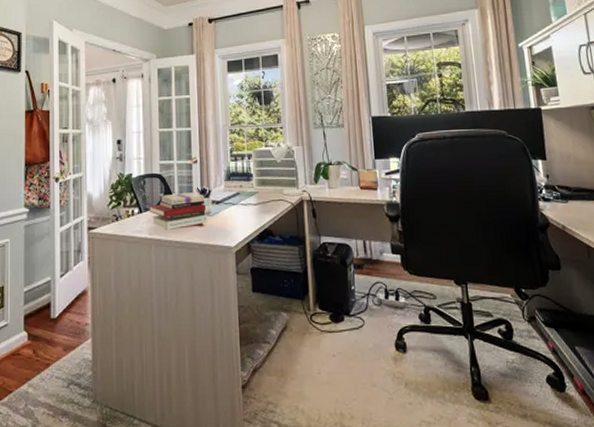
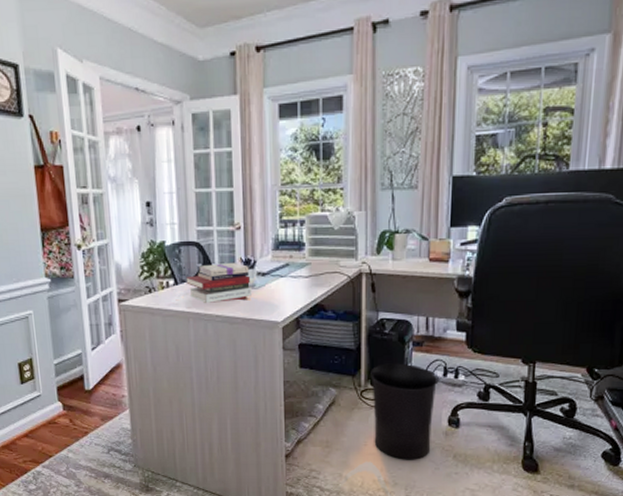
waste bin: none [318,286,382,390] -> present [370,363,439,460]

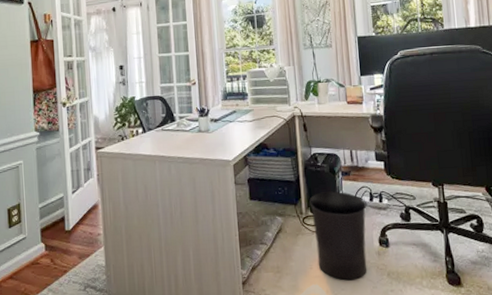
books: present [185,262,252,304] -> none [152,111,207,148]

